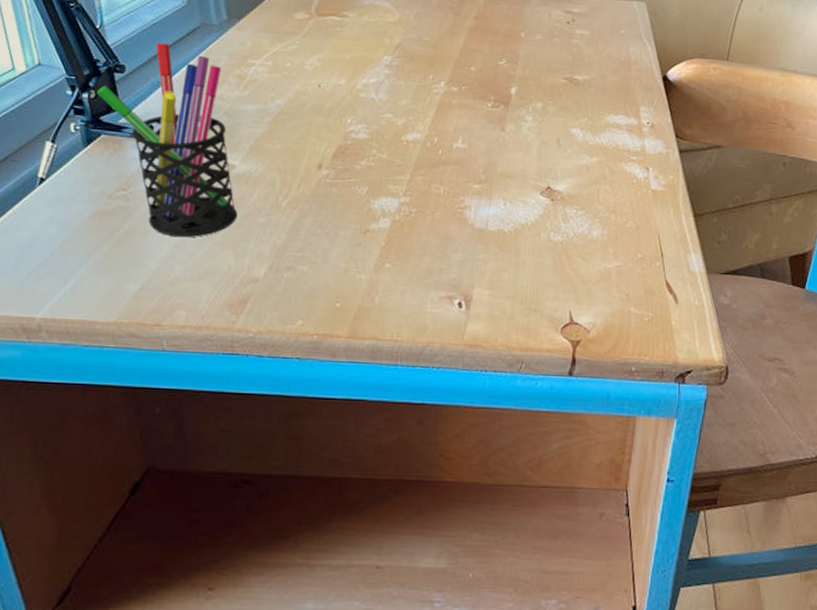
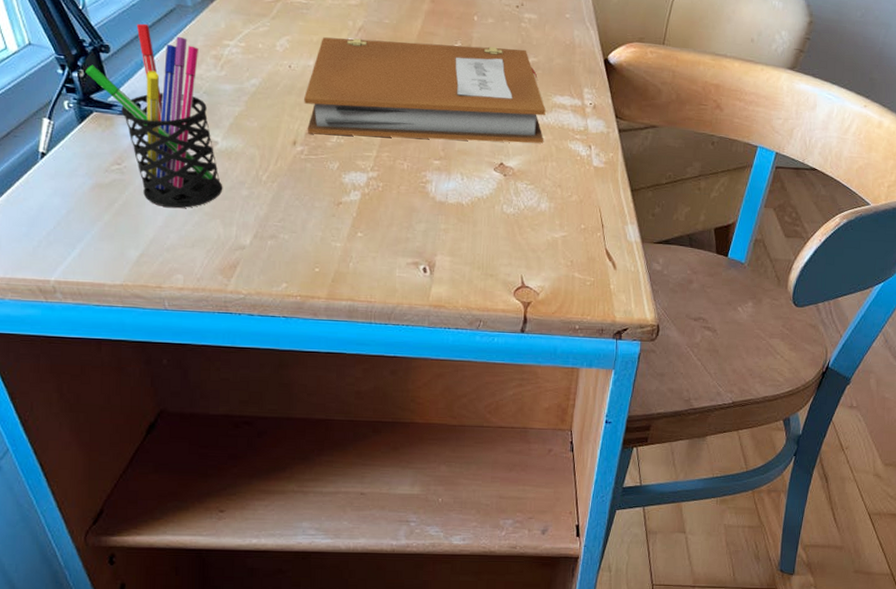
notebook: none [333,55,598,166] -> present [304,37,546,144]

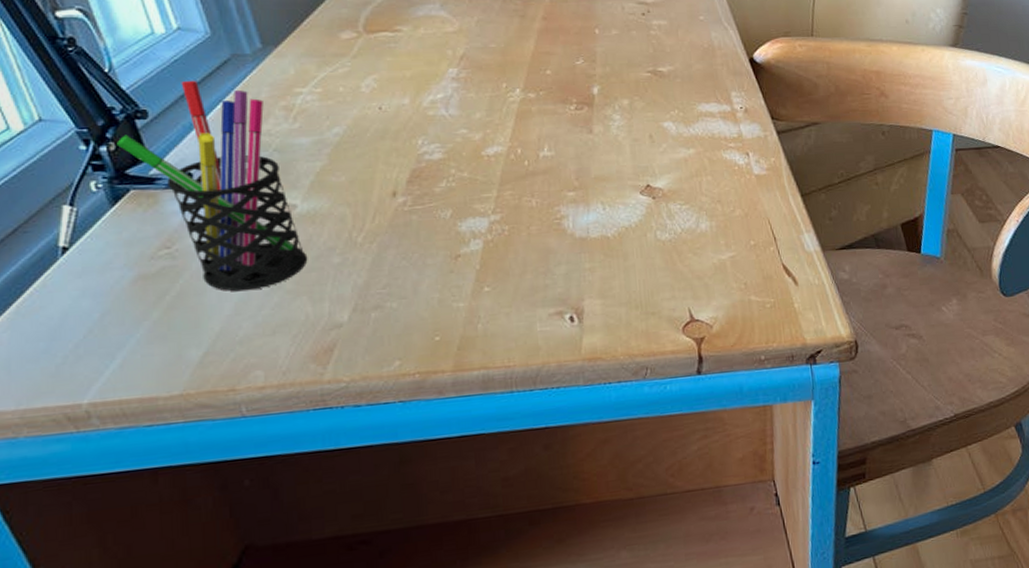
notebook: present [304,37,546,144] -> none [401,58,693,181]

